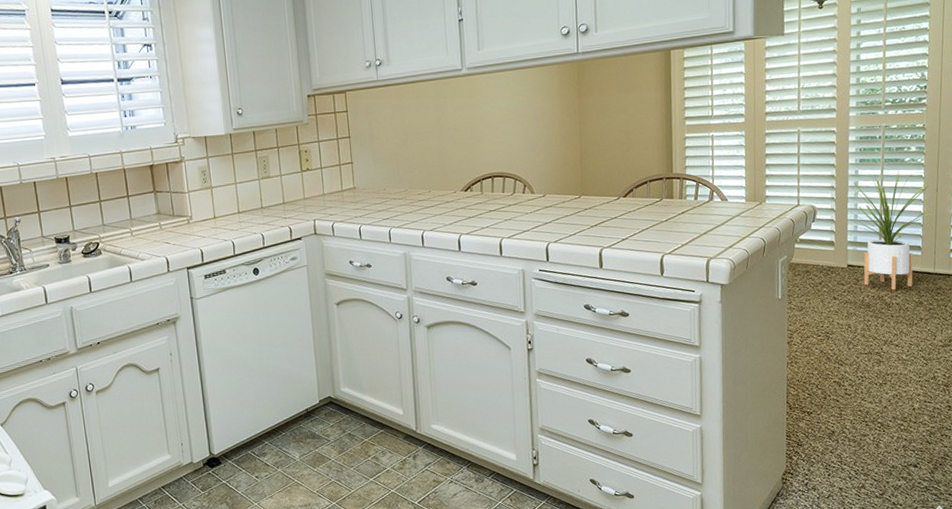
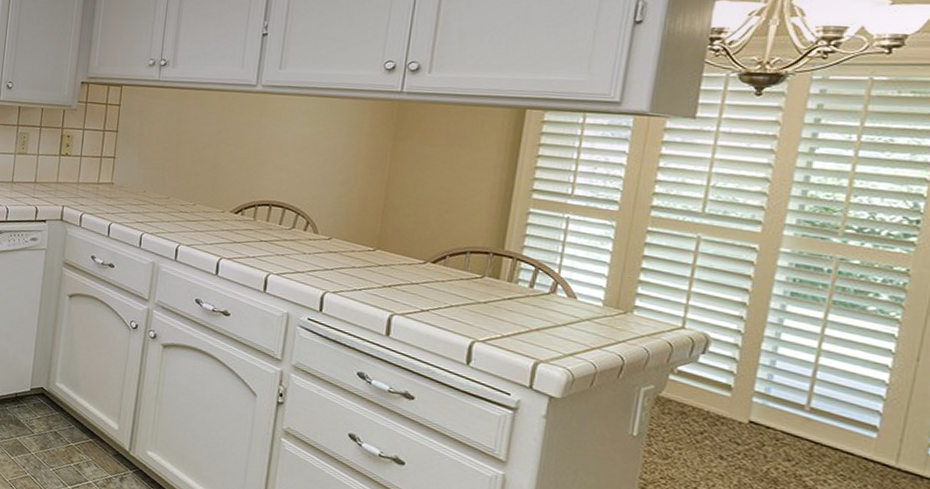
house plant: present [847,171,934,291] -> none [761,314,909,476]

